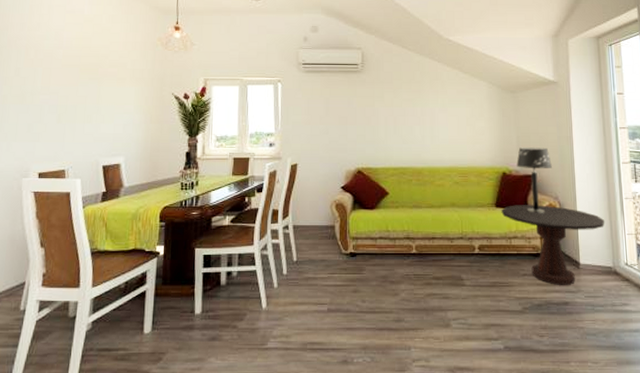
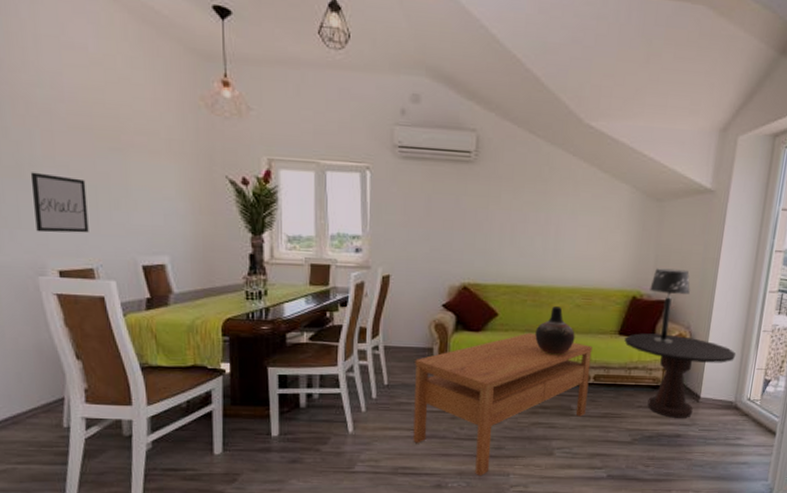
wall art: none [27,99,69,143] -> present [30,172,89,233]
coffee table: none [319,208,475,351] -> present [413,332,592,477]
vase: none [422,184,457,228] -> present [535,306,575,355]

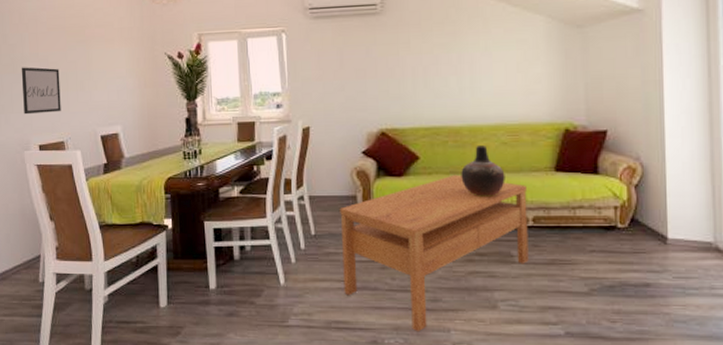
side table: present [624,333,736,418] -> none [562,167,705,264]
table lamp: present [650,268,690,344] -> none [584,95,633,178]

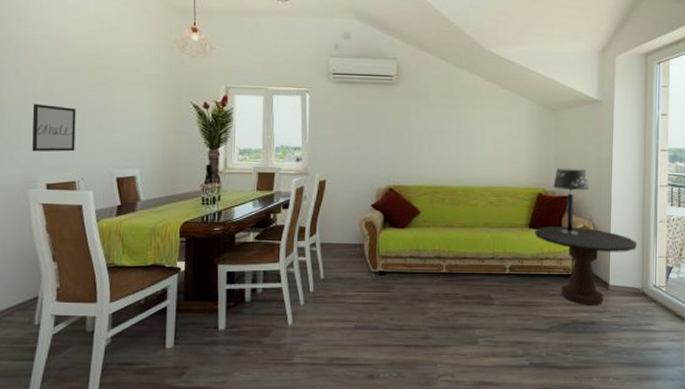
coffee table: present [340,174,529,332] -> none [347,228,506,366]
vase: present [461,146,505,197] -> none [454,204,490,248]
side table: none [562,167,705,264] -> present [534,226,638,305]
table lamp: none [584,95,633,178] -> present [553,168,589,235]

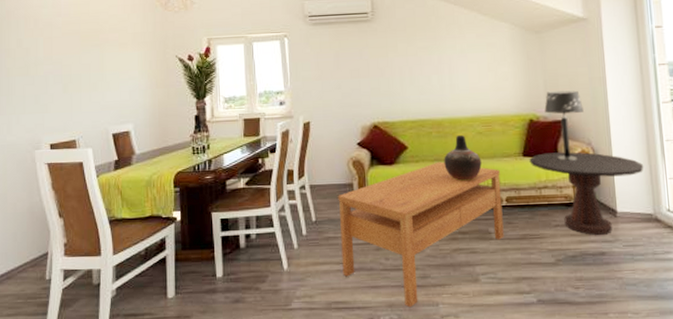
wall art: present [32,103,76,152] -> none [34,69,74,115]
coffee table: none [347,228,506,366] -> present [338,161,504,308]
vase: none [454,204,490,248] -> present [444,135,482,181]

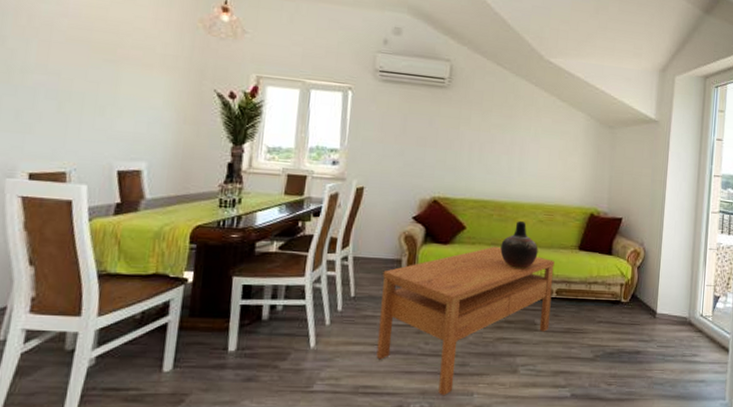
side table: present [529,152,644,235] -> none [584,249,687,334]
table lamp: present [544,90,584,161] -> none [606,188,642,259]

